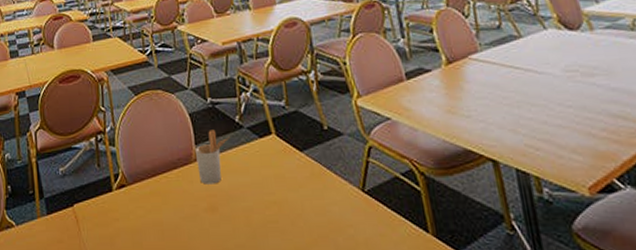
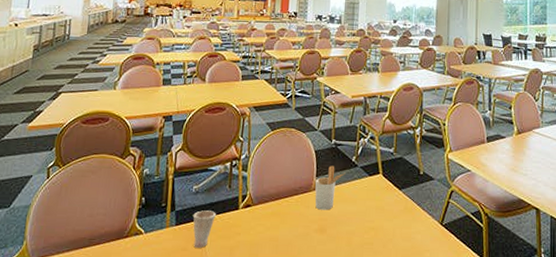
cup: none [64,195,89,239] -> present [193,210,216,248]

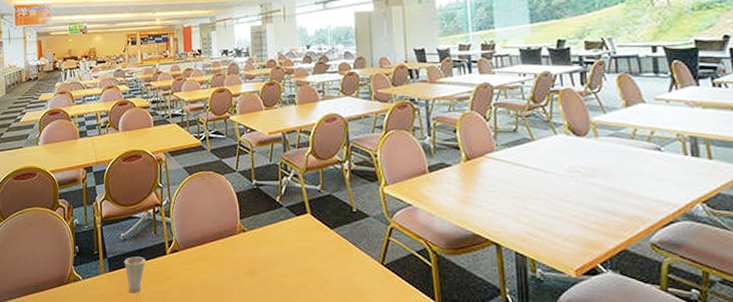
utensil holder: present [314,166,346,210] -> none [239,207,271,253]

